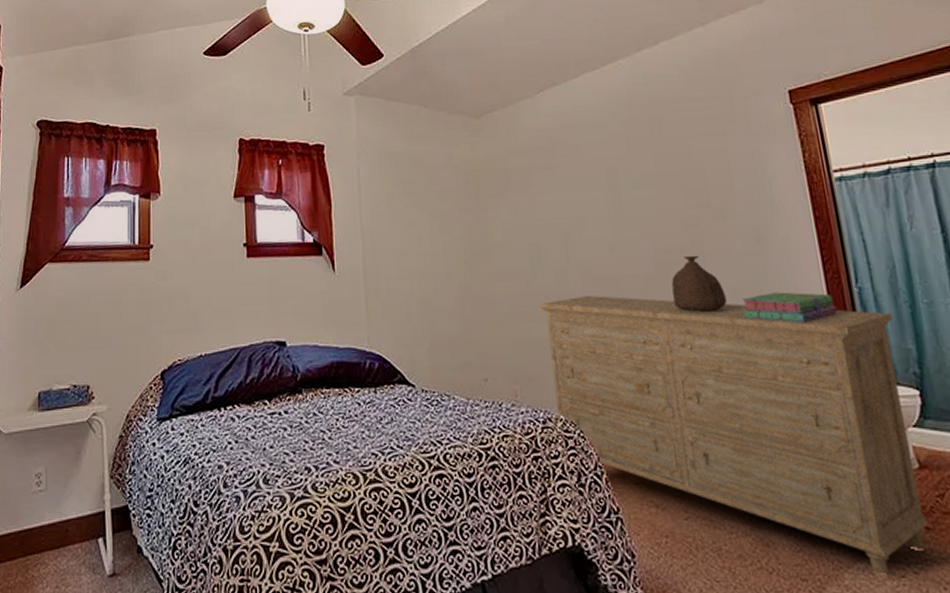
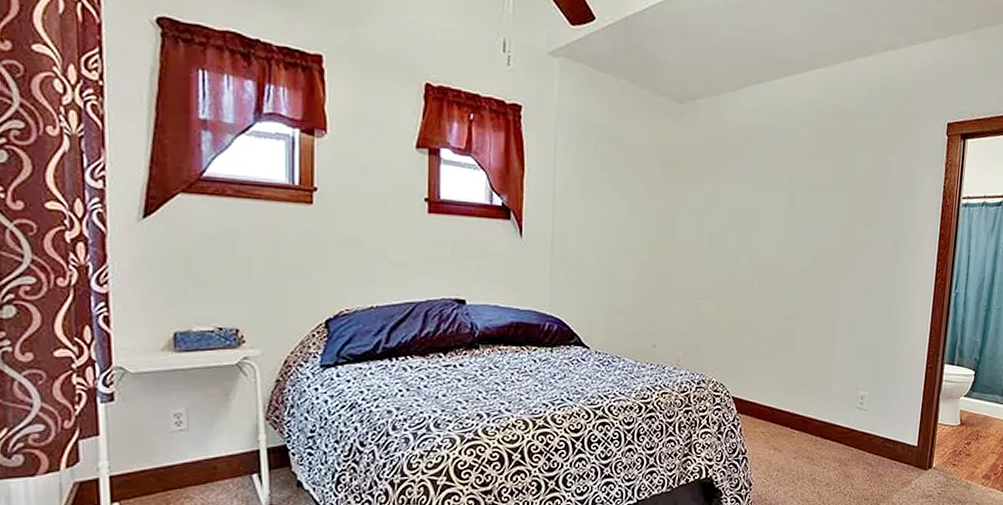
dresser: present [540,296,930,577] -> none [710,281,973,496]
bag: present [671,255,727,313] -> none [819,255,861,304]
stack of books: present [741,292,838,324] -> none [869,291,937,317]

